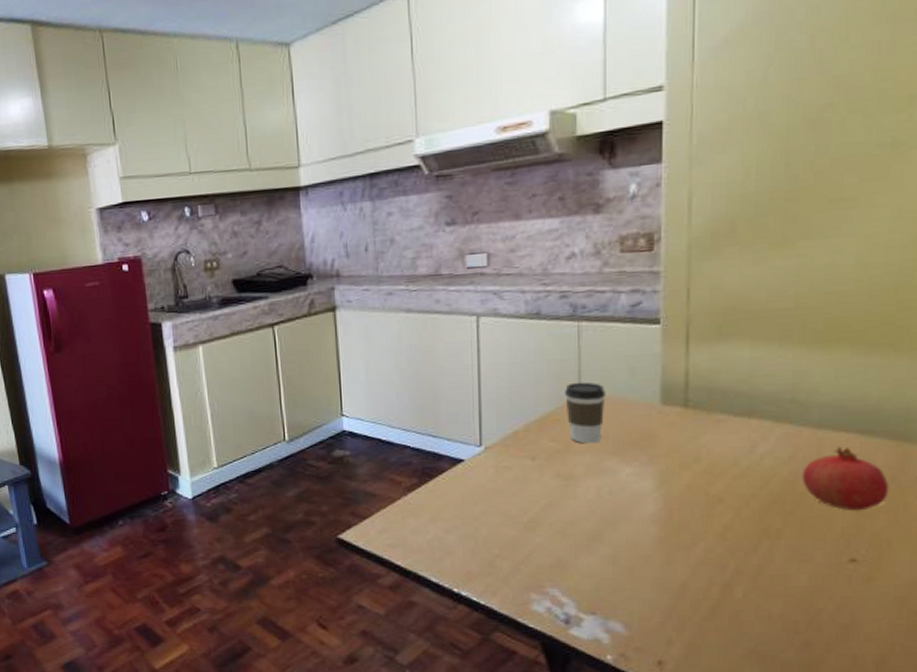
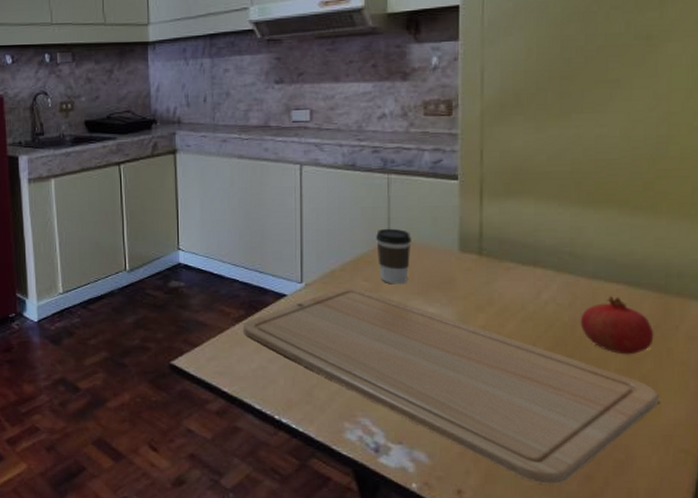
chopping board: none [415,449,893,653] -> present [242,287,659,484]

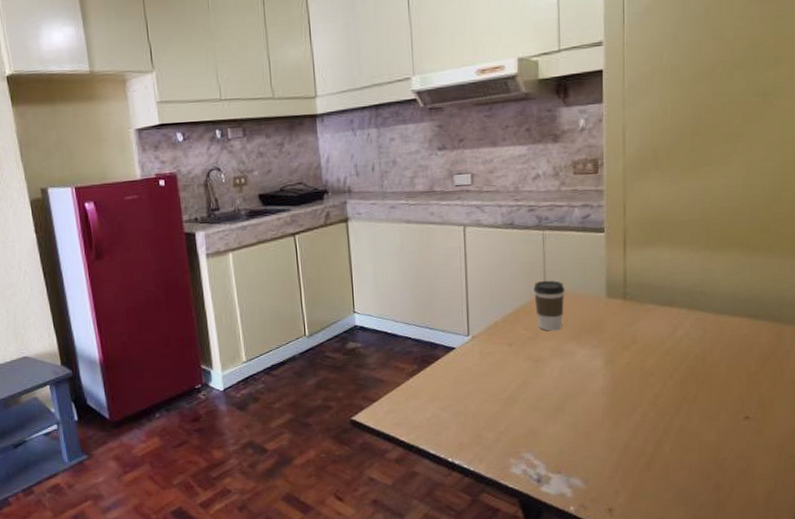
chopping board: present [242,287,659,484] -> none [416,336,774,496]
fruit: present [580,295,654,355] -> none [709,327,770,379]

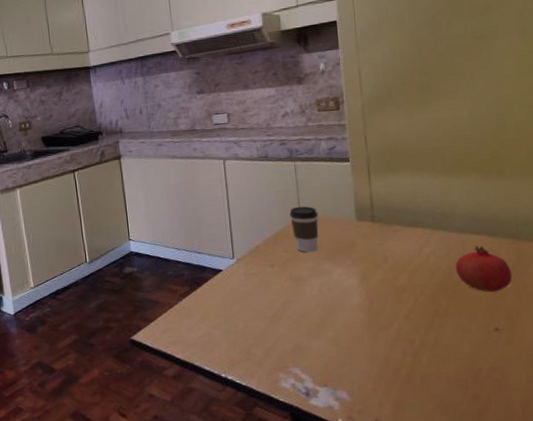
fruit: none [709,327,770,379] -> present [455,245,513,293]

